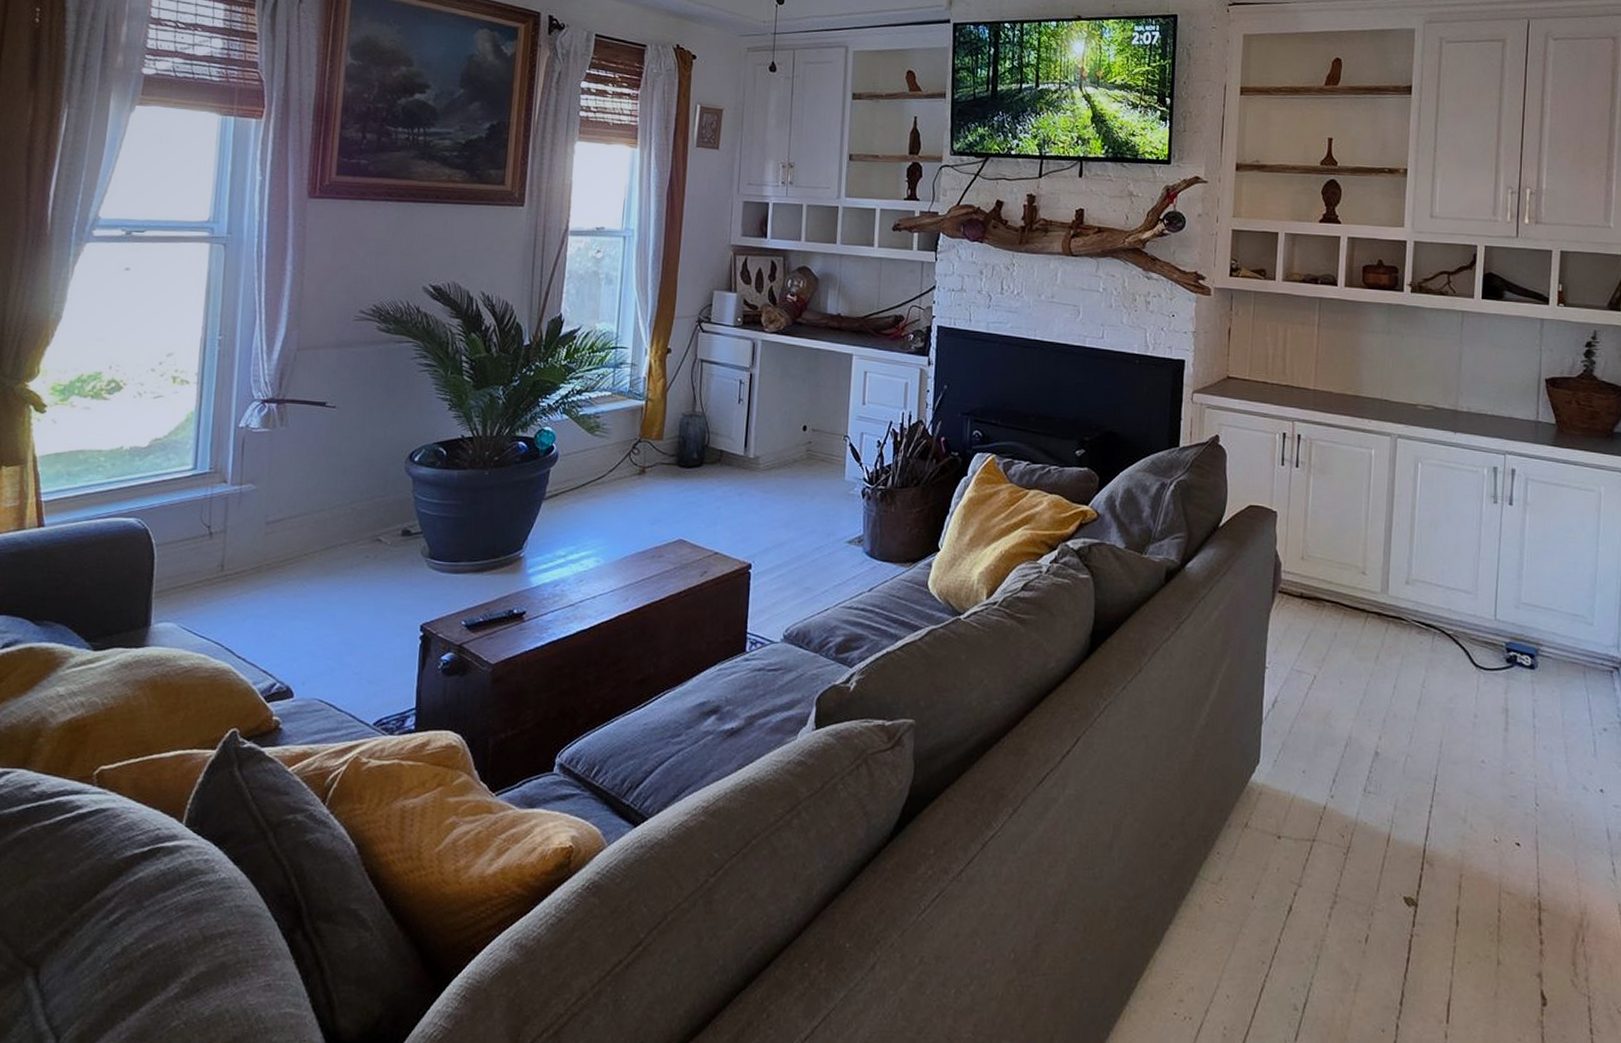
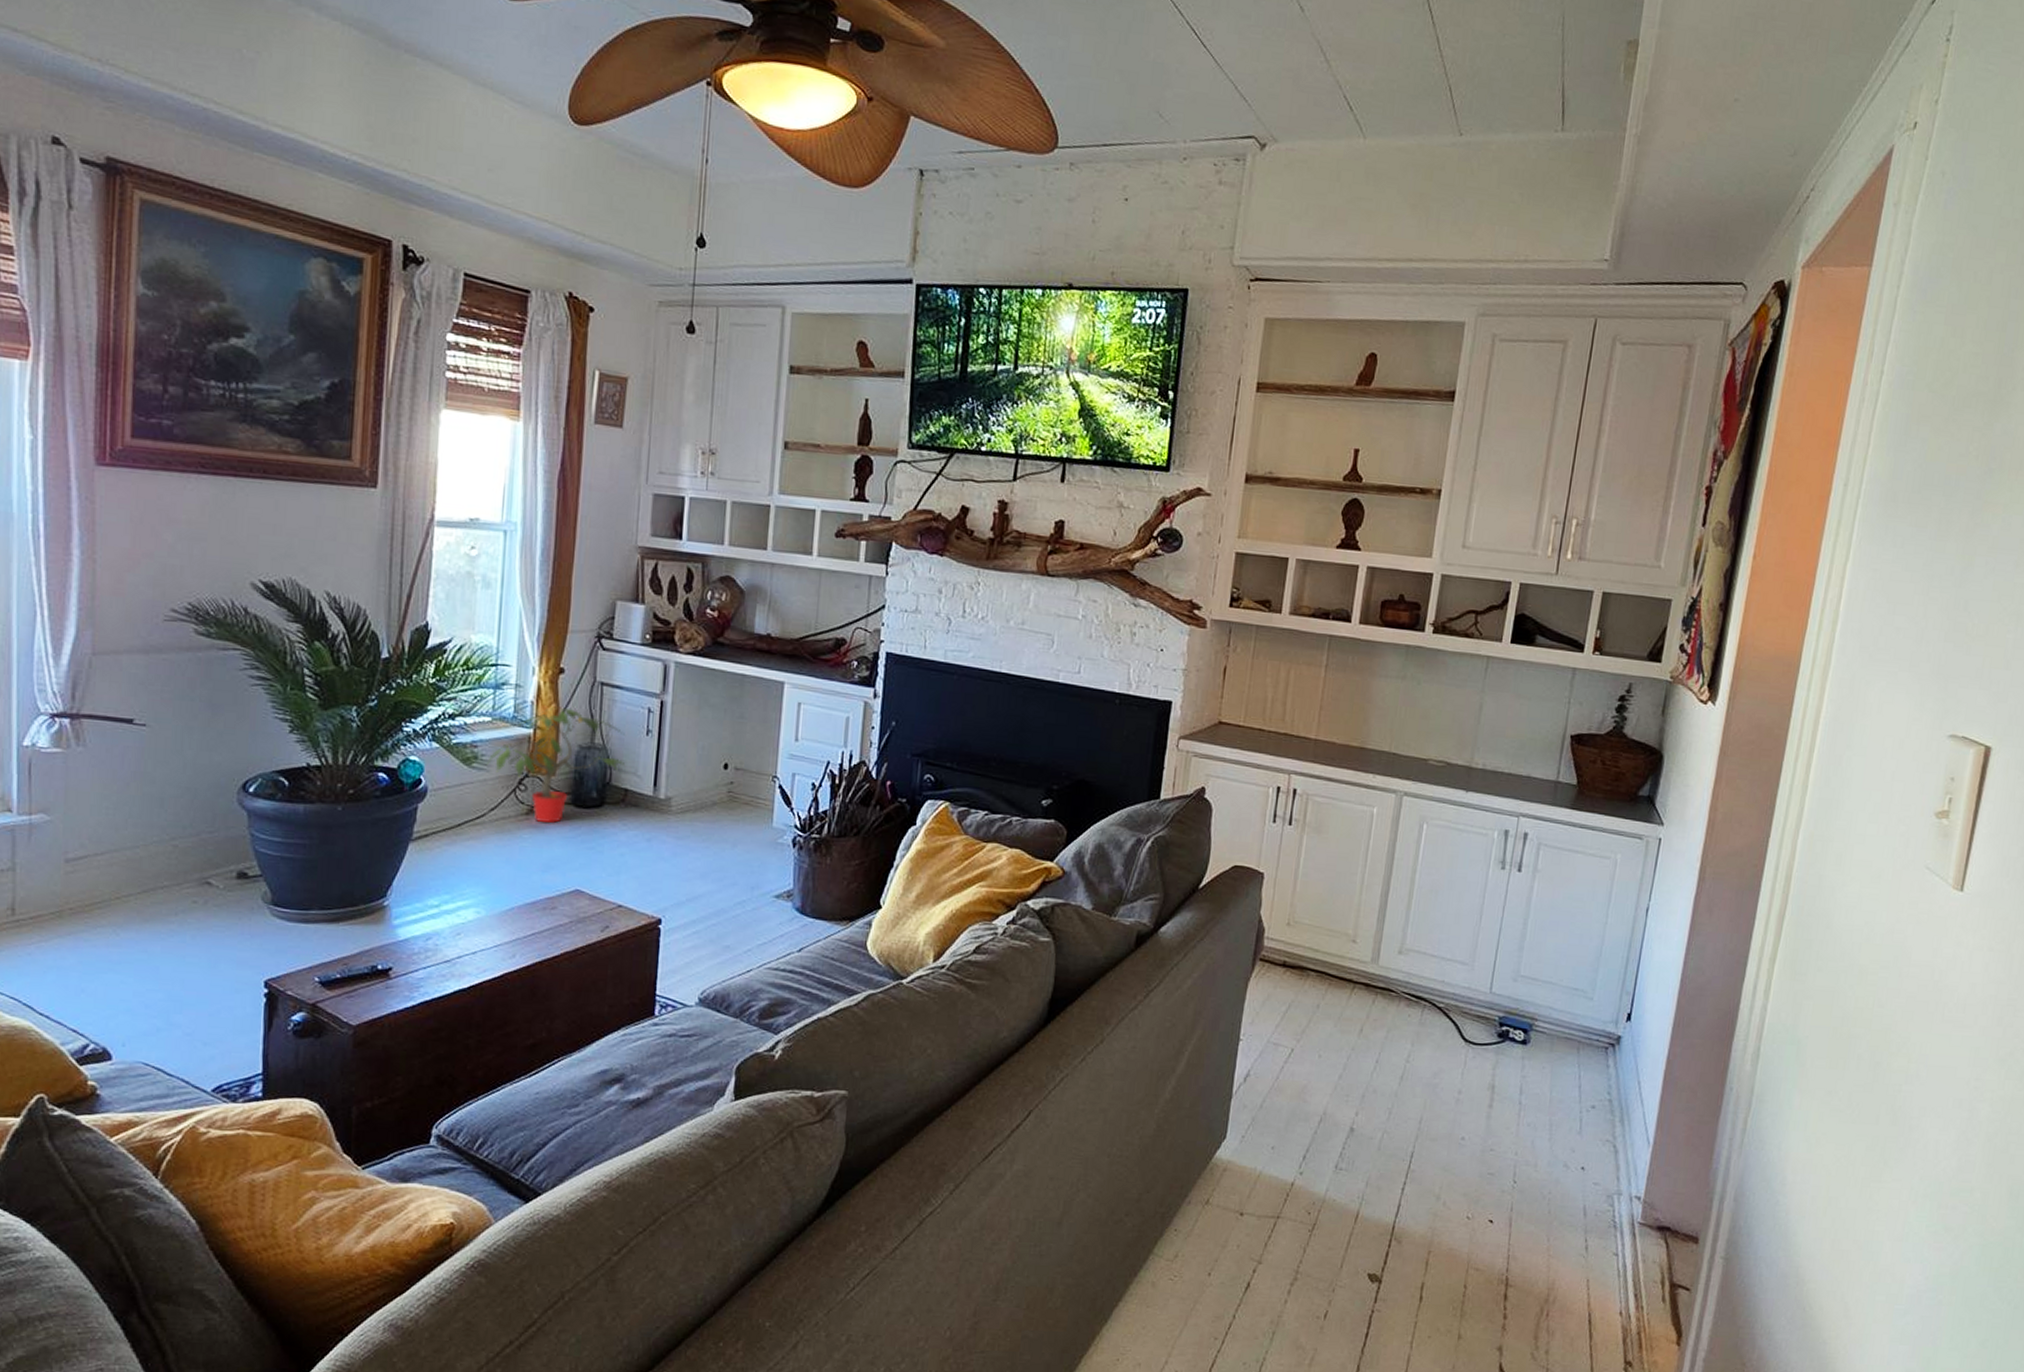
potted plant: none [607,381,721,481] -> present [487,707,625,823]

